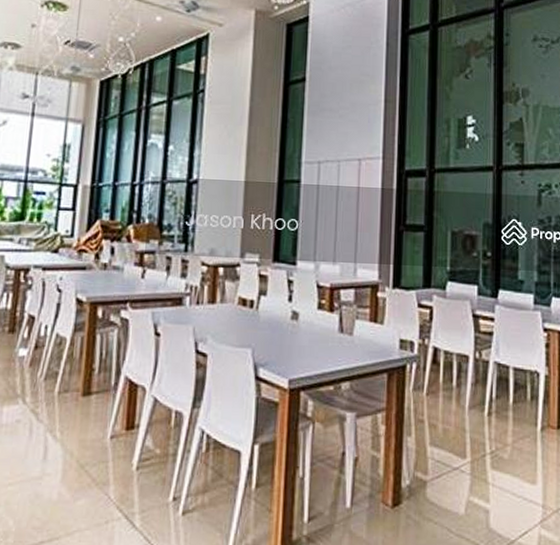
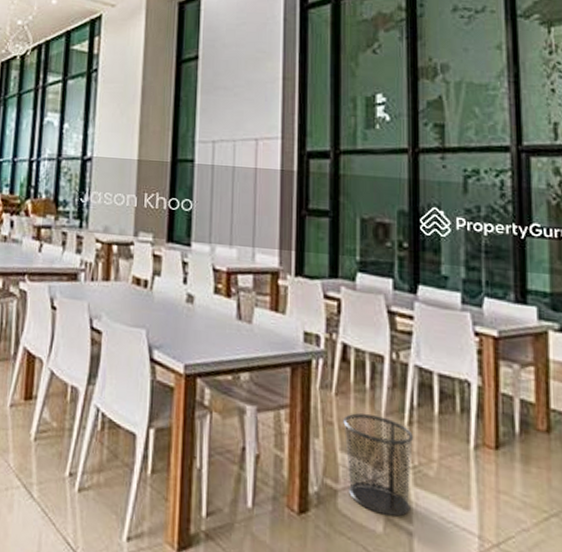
trash can: none [433,410,492,498] -> present [343,413,414,517]

